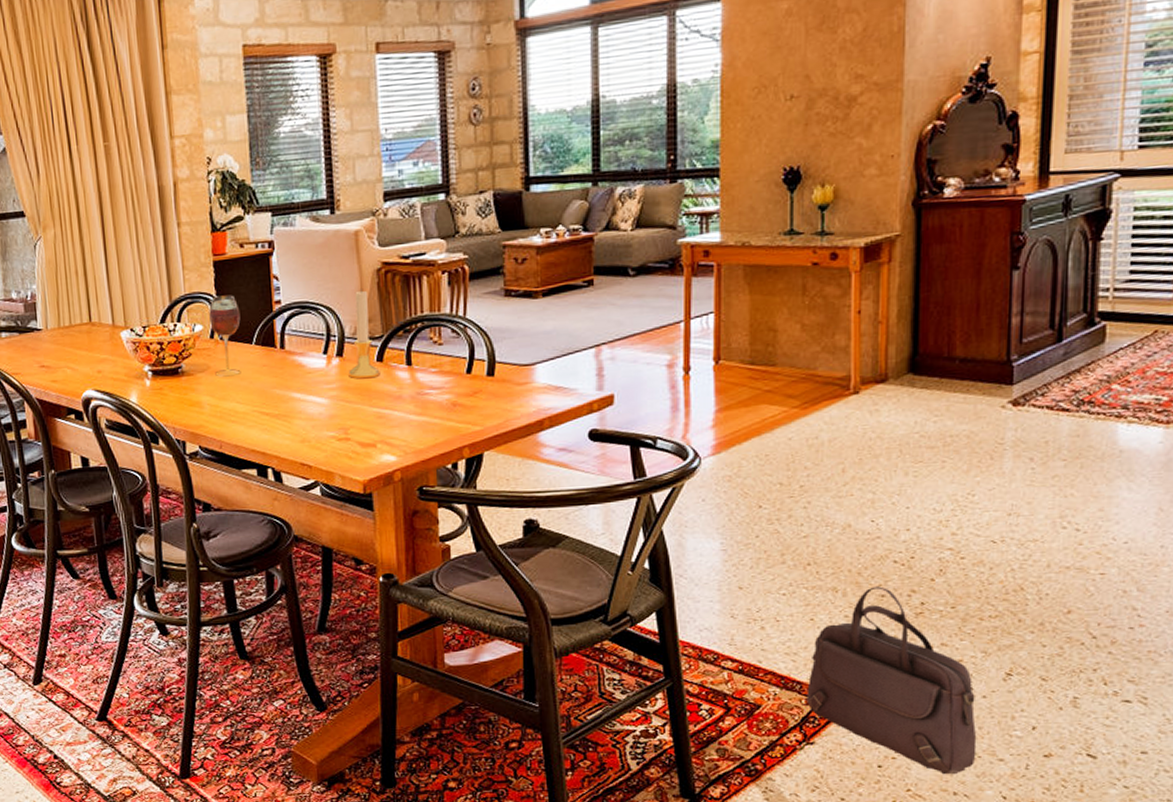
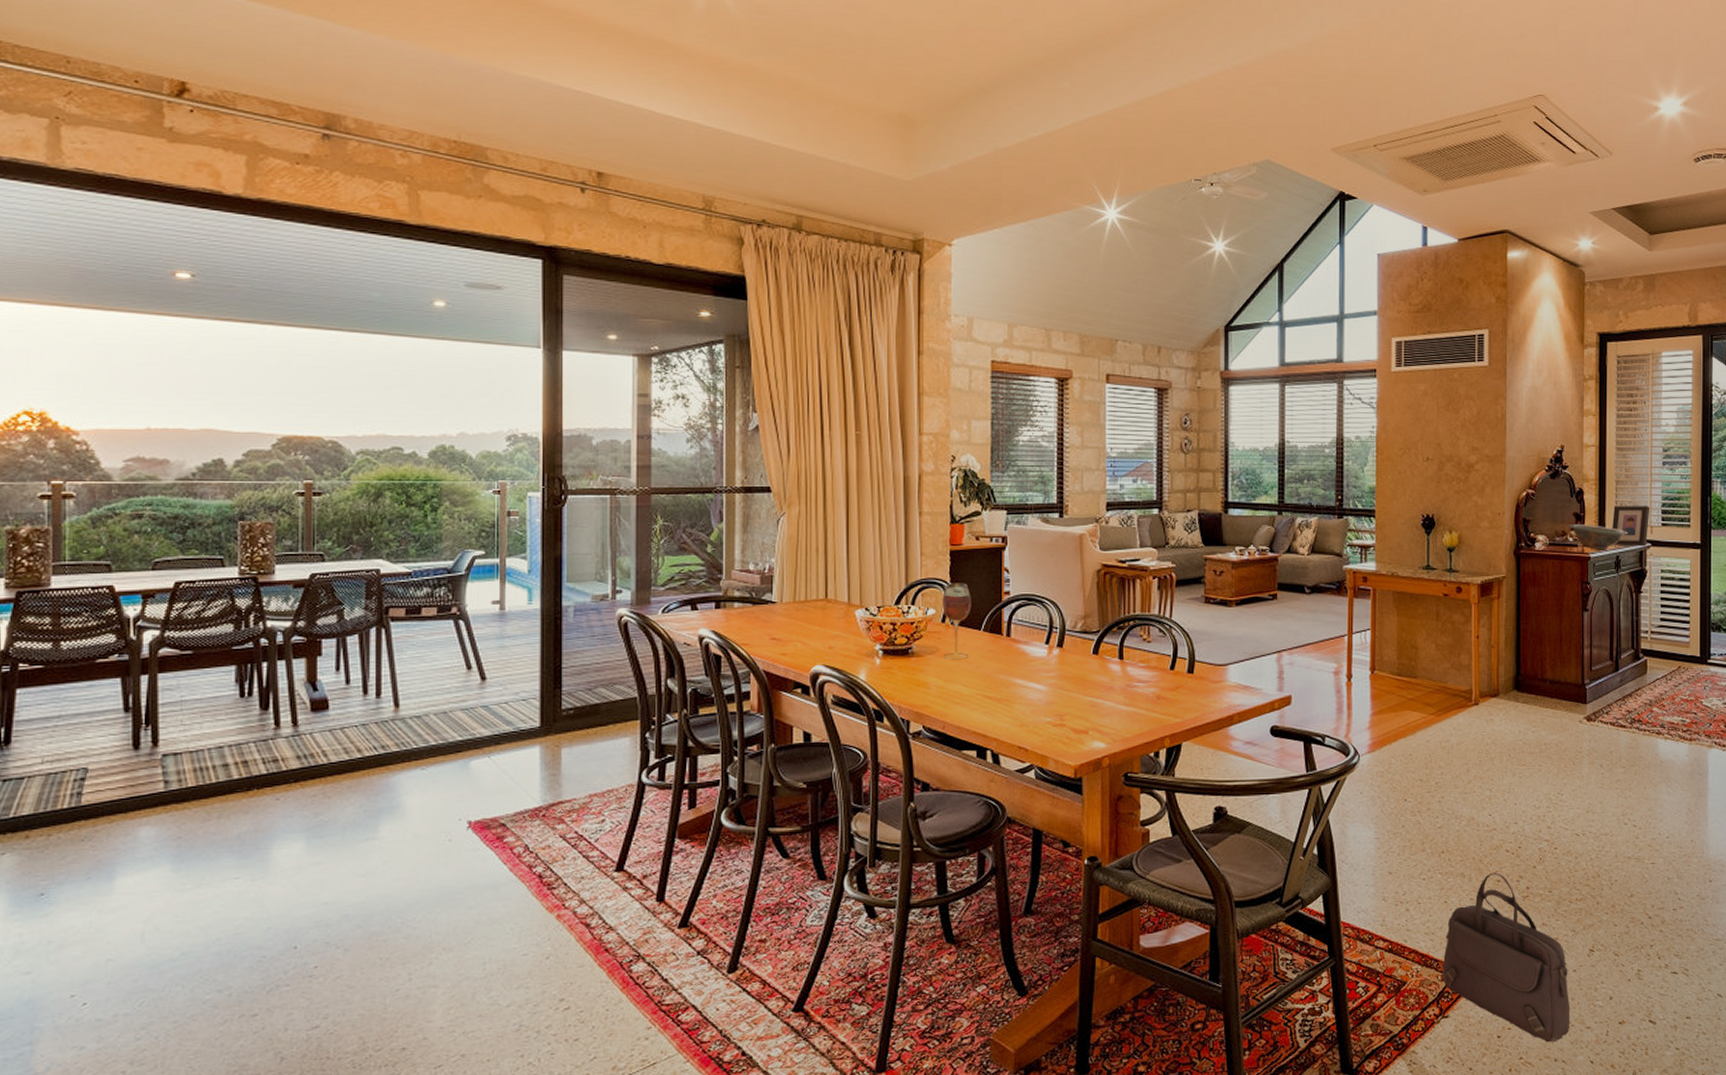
candle holder: present [348,289,380,380] -> none [1067,587,1095,669]
decorative bowl: none [995,157,1084,190] -> present [1569,523,1628,550]
picture frame: none [1061,124,1122,182] -> present [1612,506,1650,546]

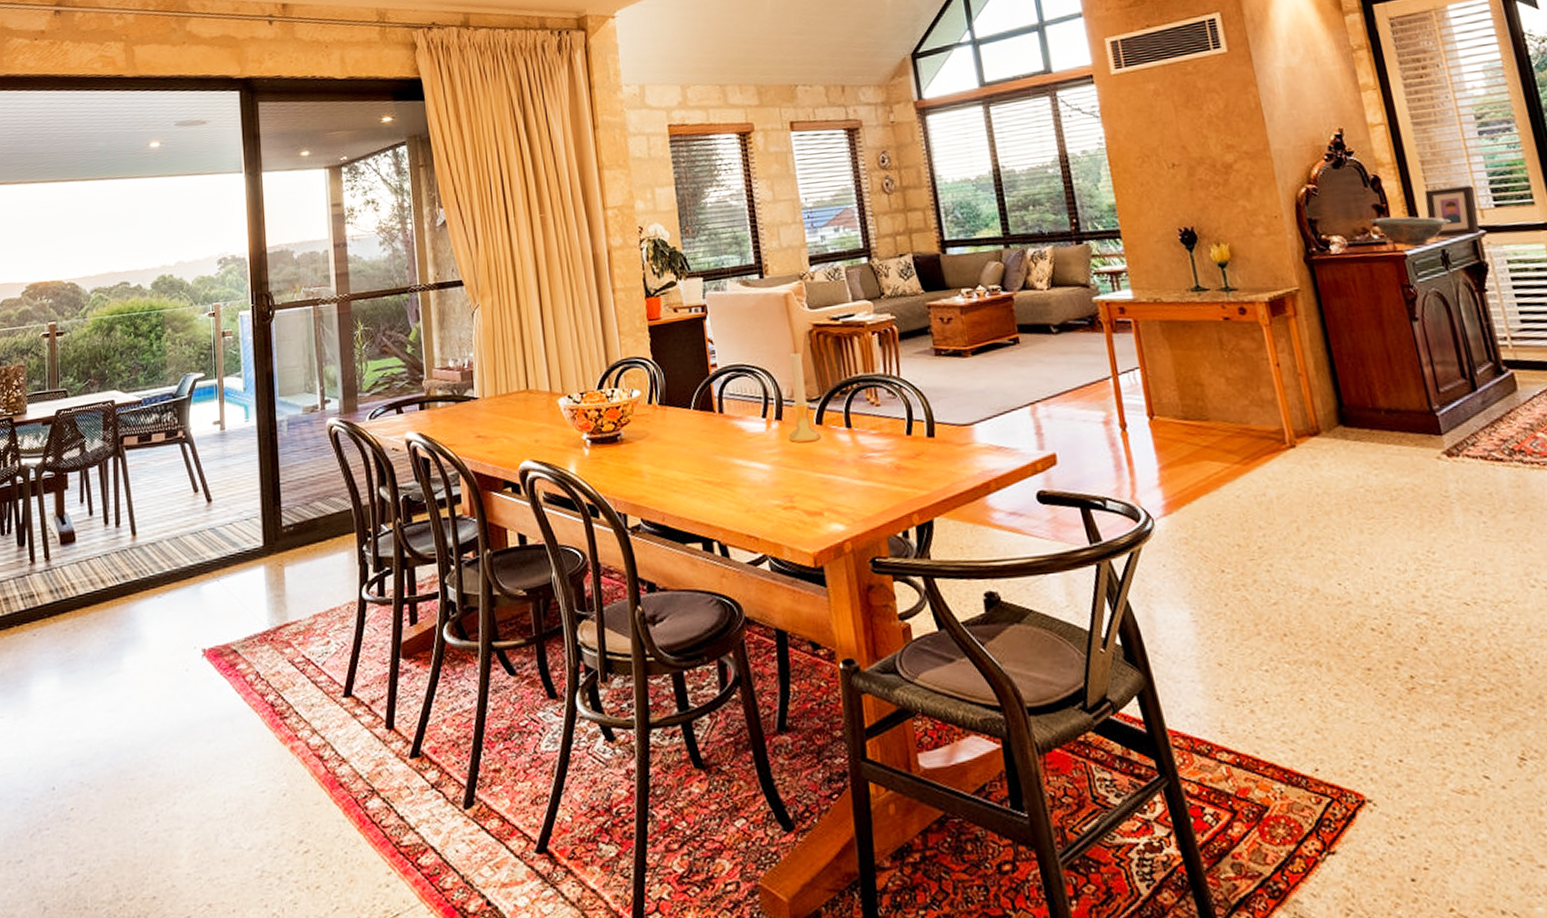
wineglass: present [942,583,971,660] -> none [646,359,681,444]
candle holder: none [1067,587,1095,669] -> present [789,351,821,444]
handbag: present [1442,872,1570,1043] -> none [1309,658,1515,889]

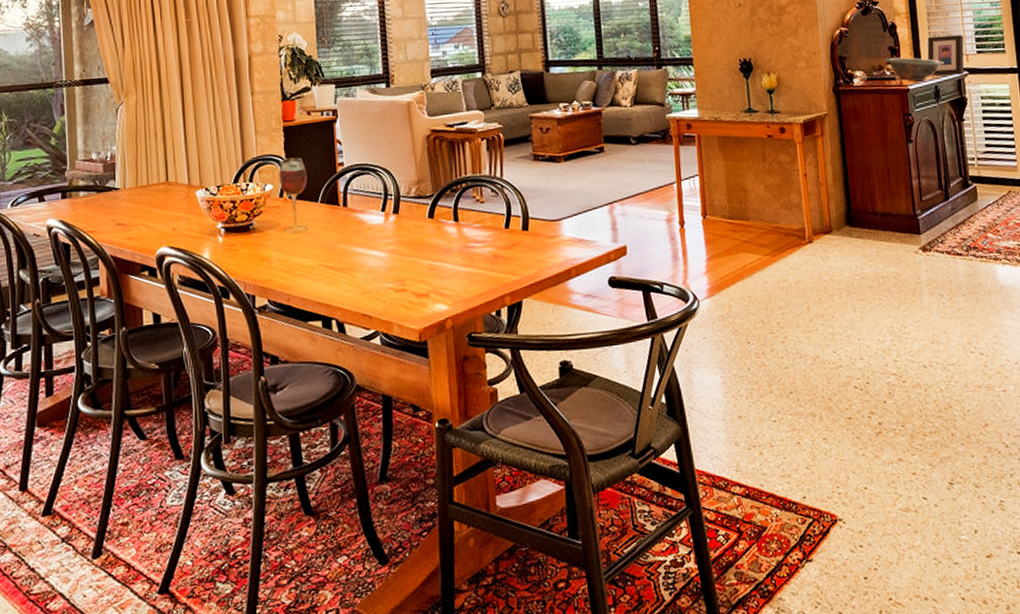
wineglass: none [646,359,681,444] -> present [279,157,308,234]
candle holder: present [789,351,821,444] -> none [404,153,432,235]

